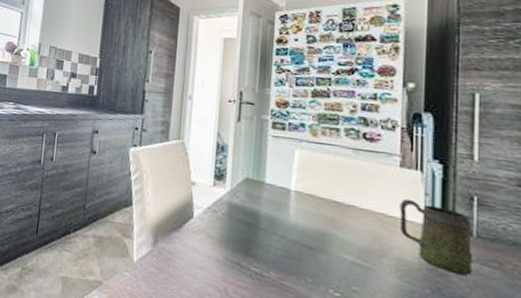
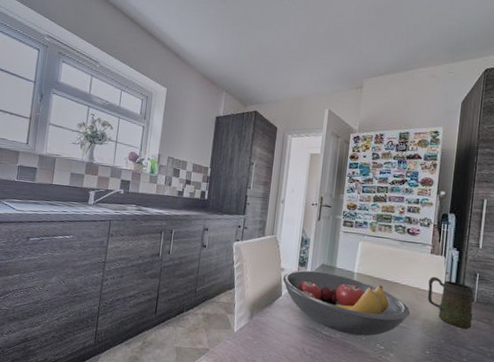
fruit bowl: none [194,185,376,278] -> present [282,270,411,337]

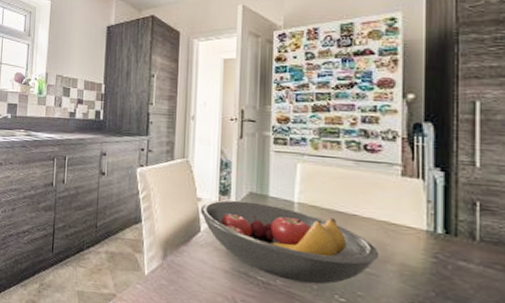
mug: present [427,276,473,329] -> none [402,206,477,278]

